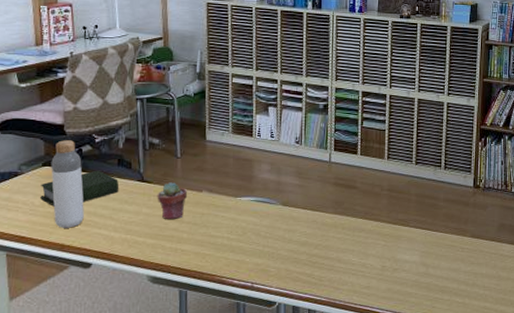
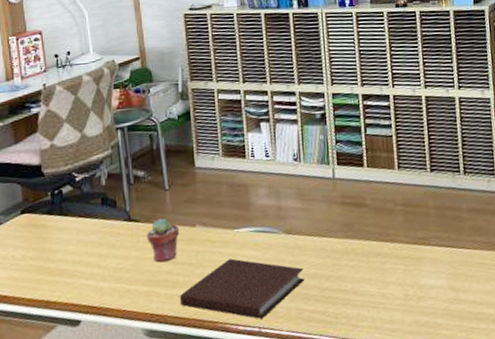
book: present [40,170,119,207] -> none [21,212,105,259]
bottle: present [51,140,84,228] -> none [30,181,69,282]
notebook: none [183,222,296,276] -> present [180,258,305,319]

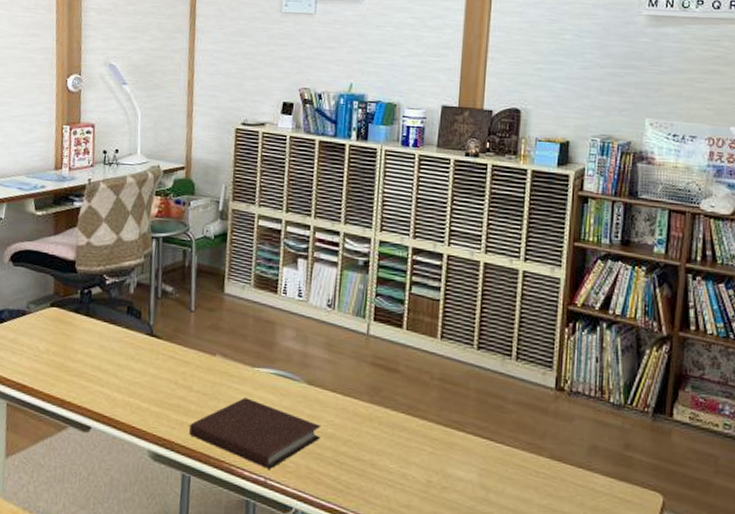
potted succulent: present [146,218,180,262] -> none [165,340,200,387]

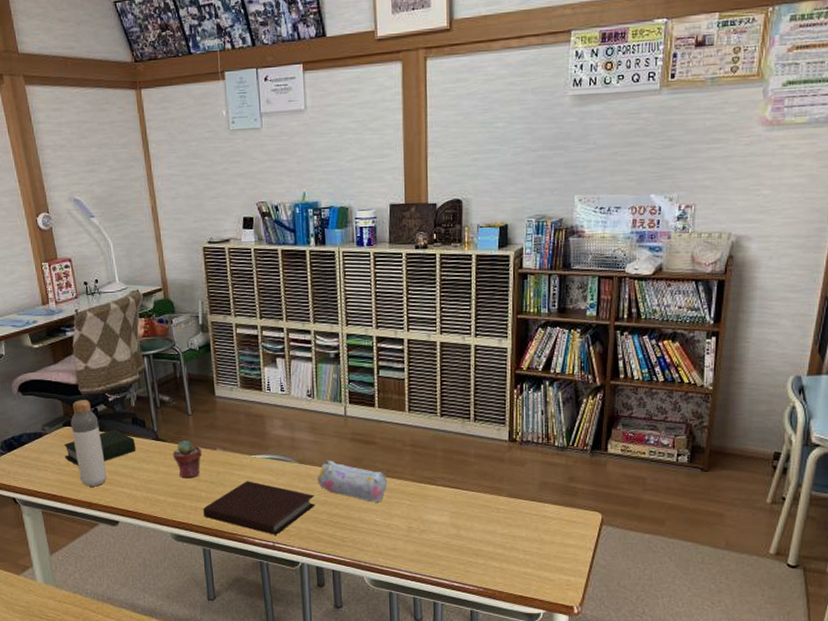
book: none [45,317,127,354] -> present [64,429,136,466]
bottle: none [57,278,90,382] -> present [70,400,107,487]
potted succulent: none [165,340,200,387] -> present [172,440,202,479]
pencil case: none [327,384,408,445] -> present [318,460,387,502]

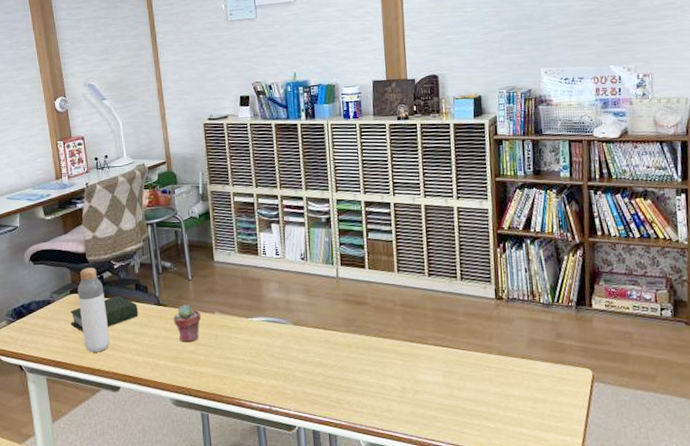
notebook: present [203,481,315,535] -> none [202,344,310,398]
pencil case: present [318,460,387,502] -> none [312,321,380,363]

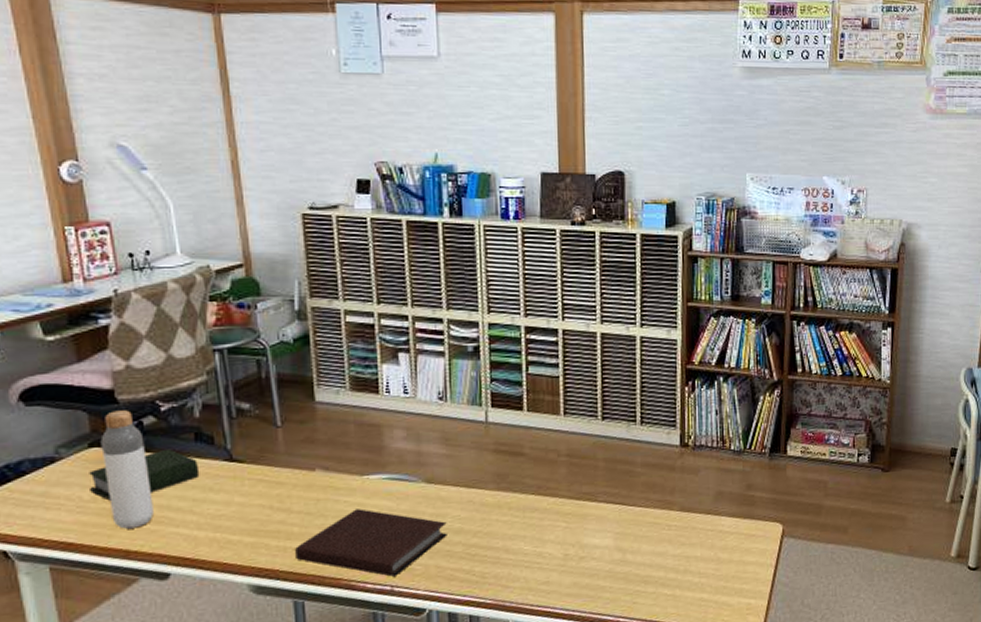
potted succulent: present [173,305,202,343] -> none [253,460,296,510]
notebook: none [202,344,310,398] -> present [295,508,447,577]

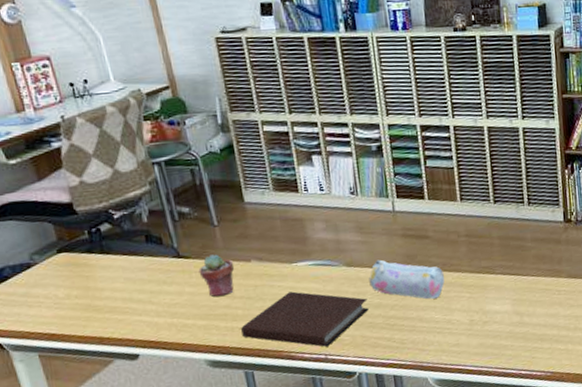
book: present [89,448,200,501] -> none [60,250,154,297]
bottle: present [100,410,154,529] -> none [66,219,119,320]
potted succulent: none [253,460,296,510] -> present [198,254,235,297]
pencil case: none [451,477,538,527] -> present [369,259,445,299]

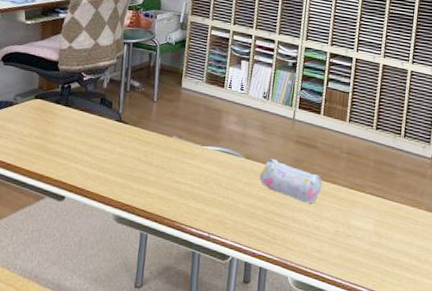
potted succulent: present [198,254,235,297] -> none [131,125,159,162]
notebook: present [241,291,369,347] -> none [148,170,255,226]

